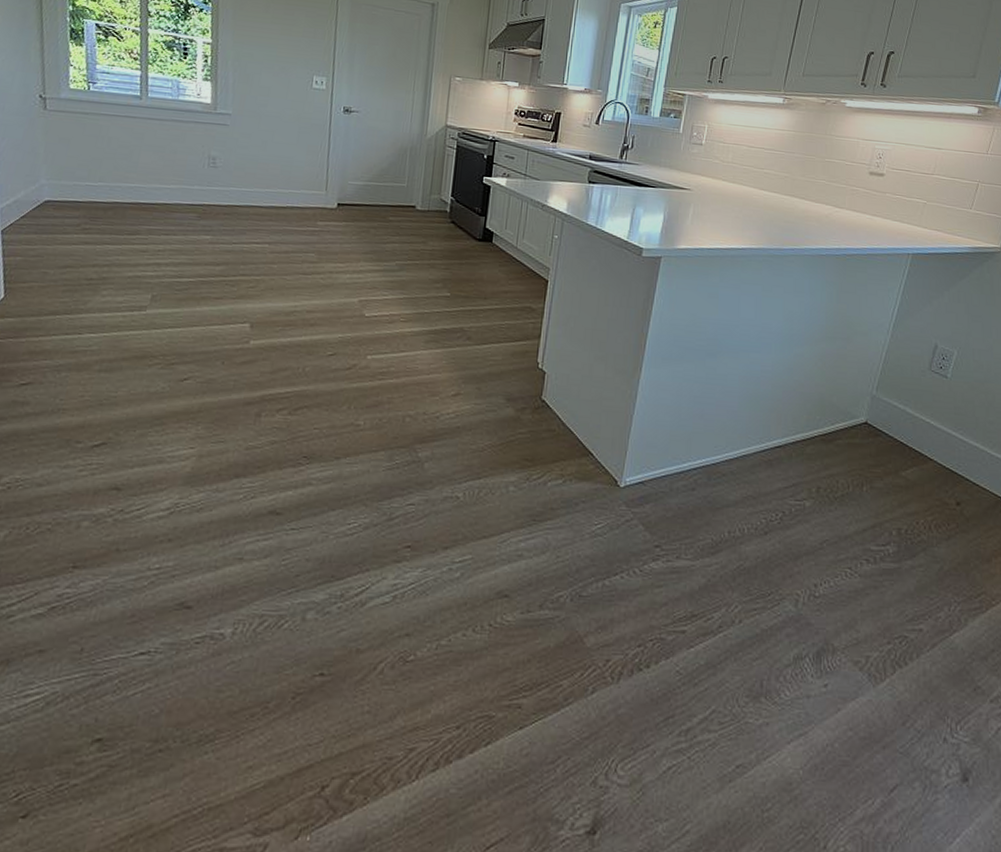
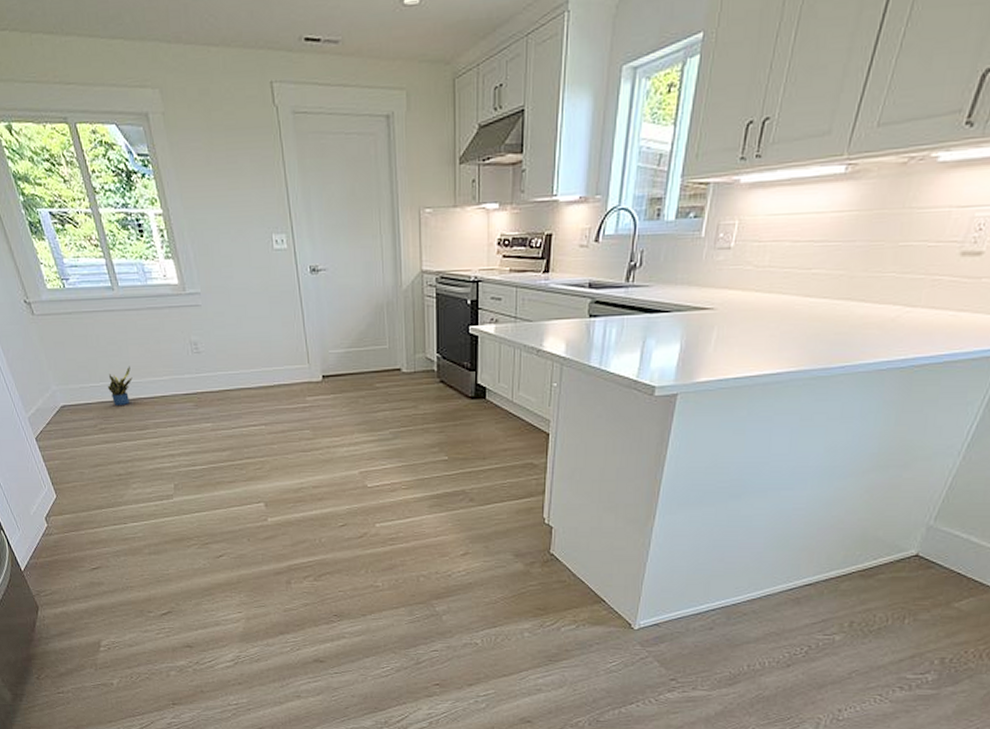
potted plant: none [105,170,137,208] -> present [108,366,133,405]

